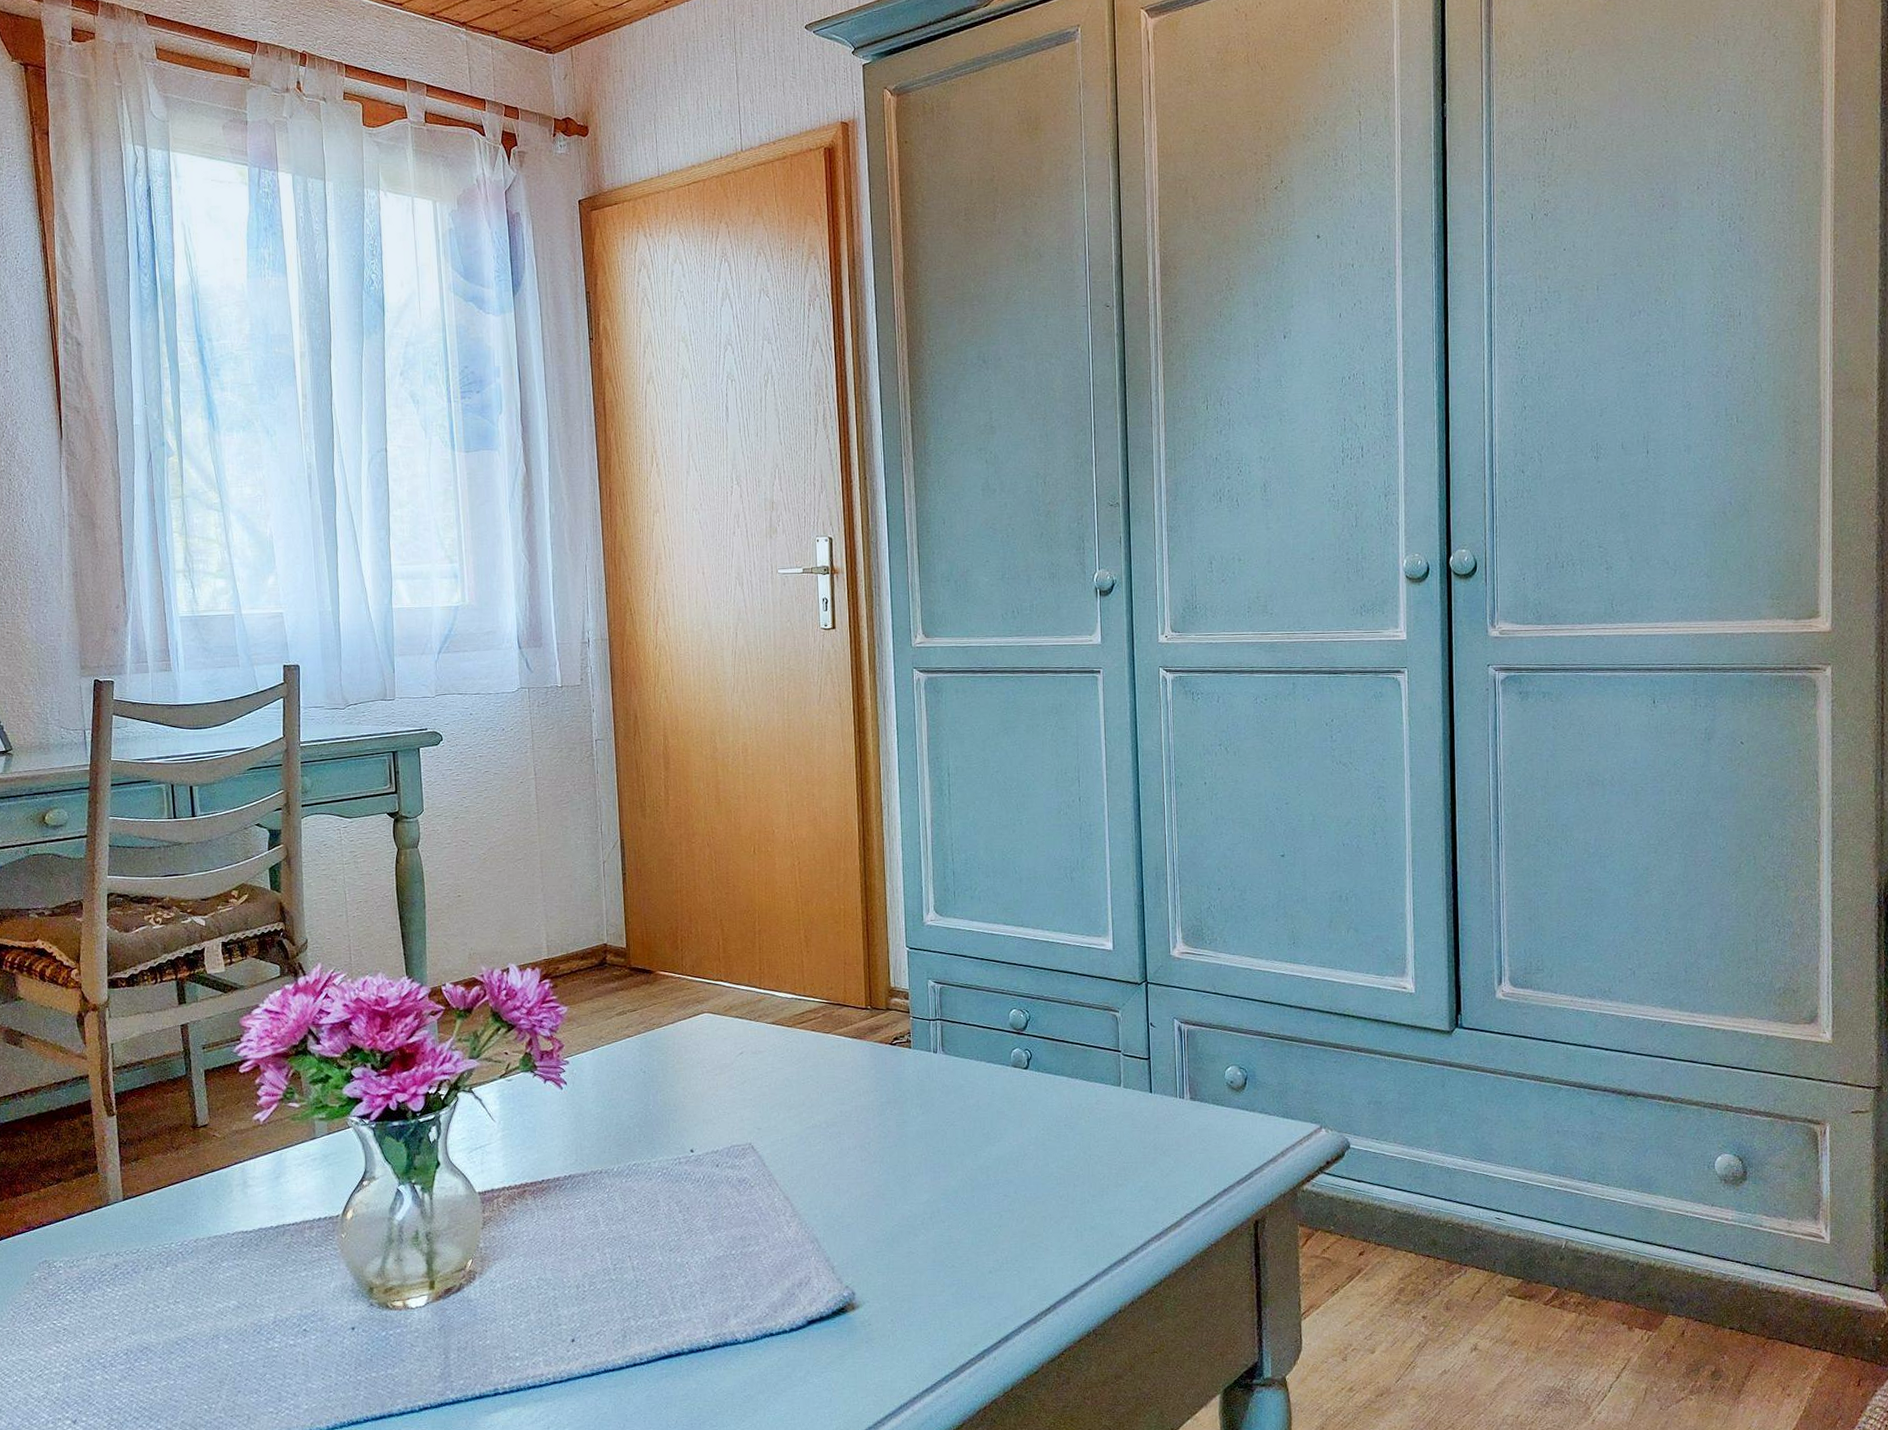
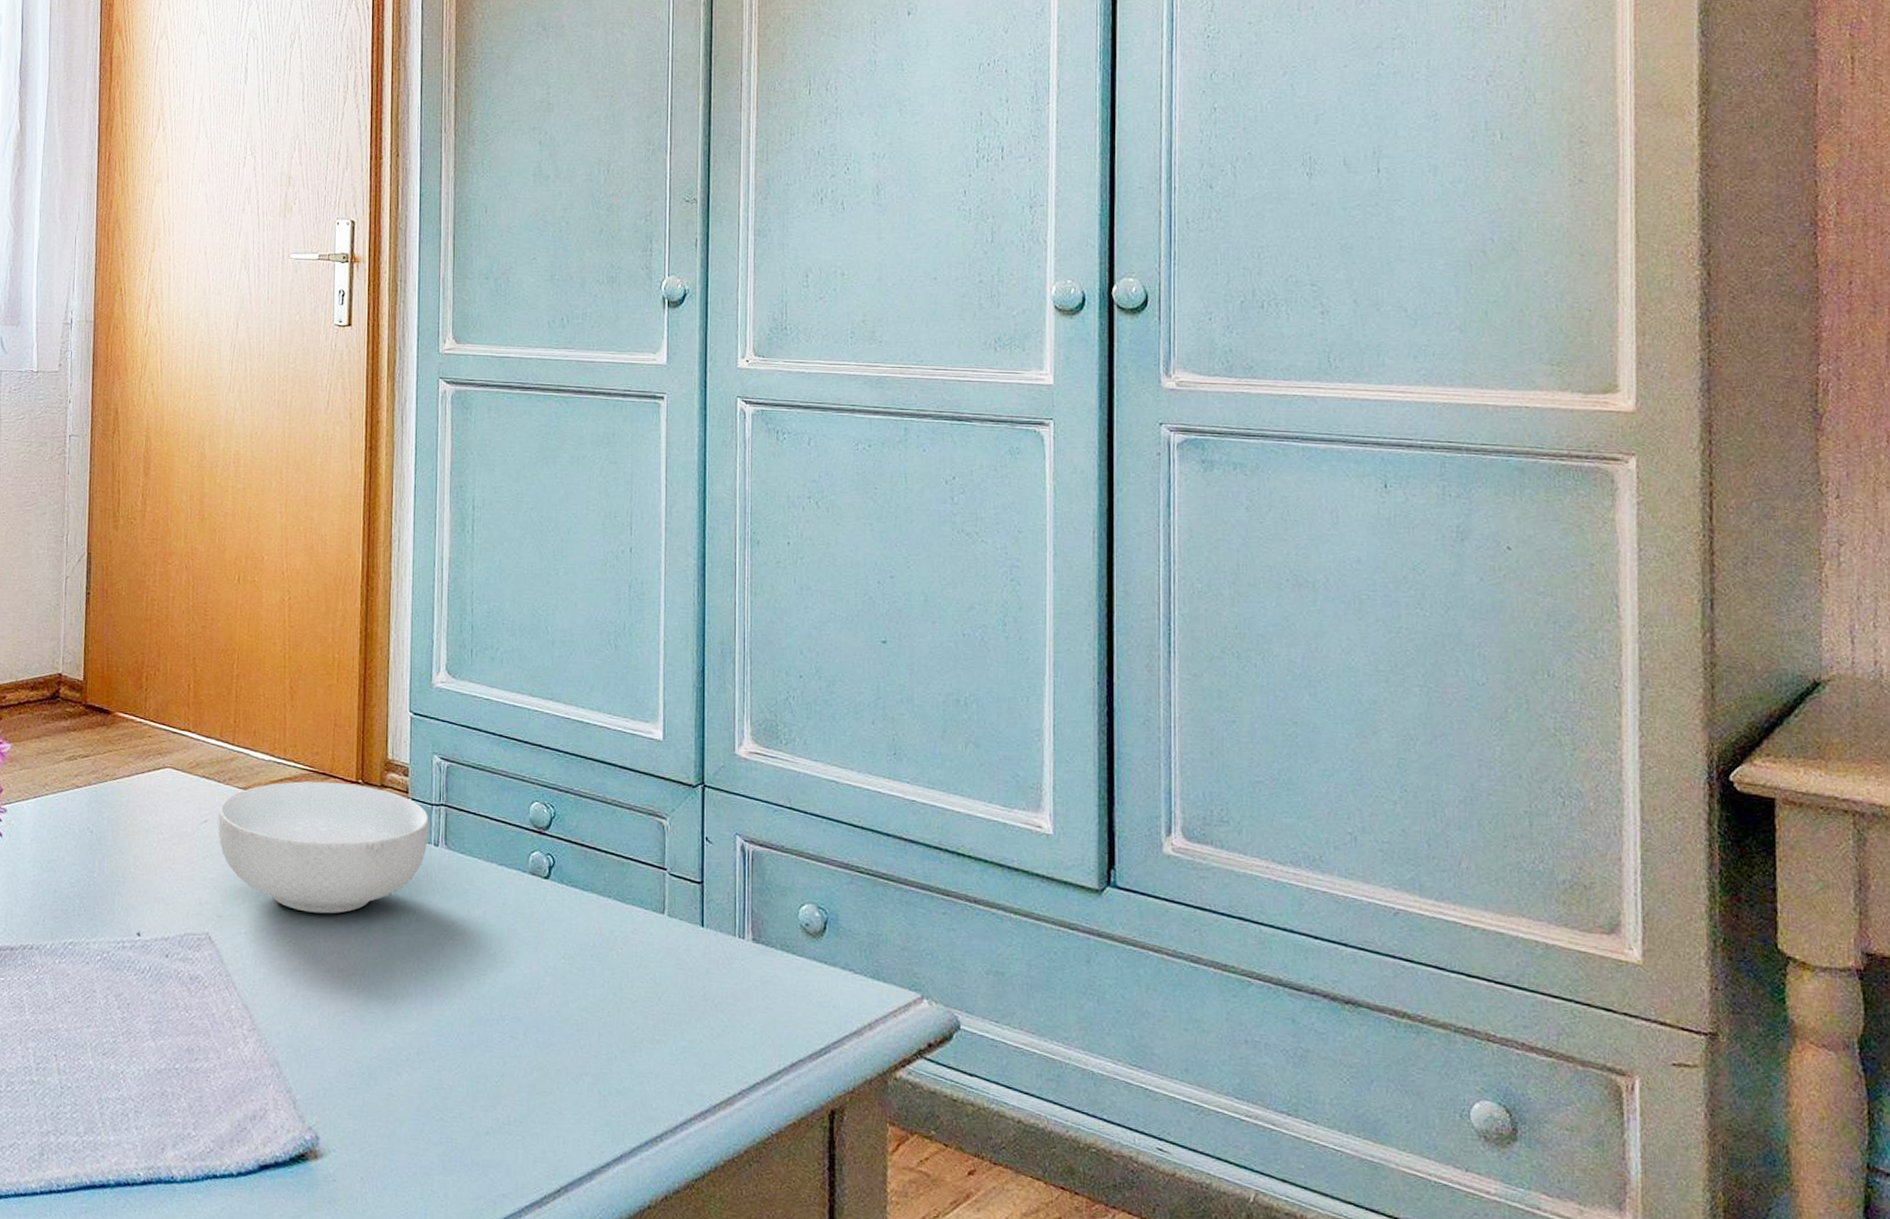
cereal bowl: none [751,1010,929,1117] -> present [218,781,429,914]

